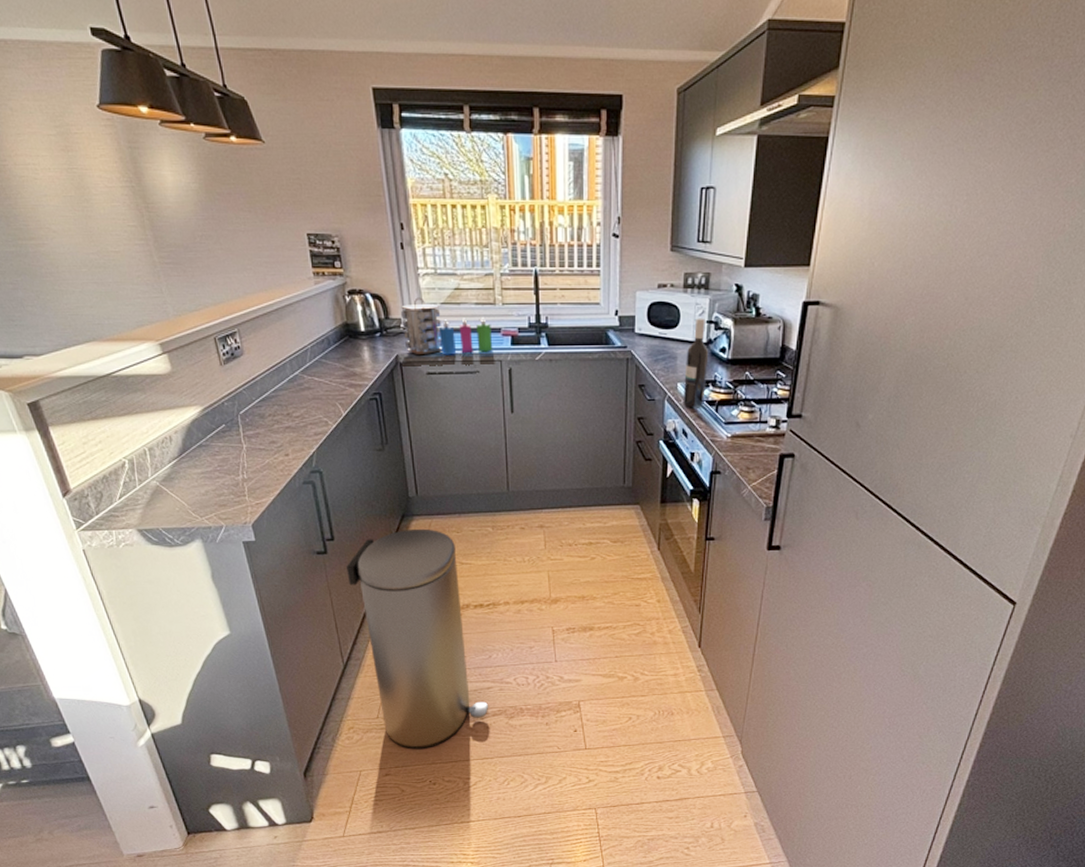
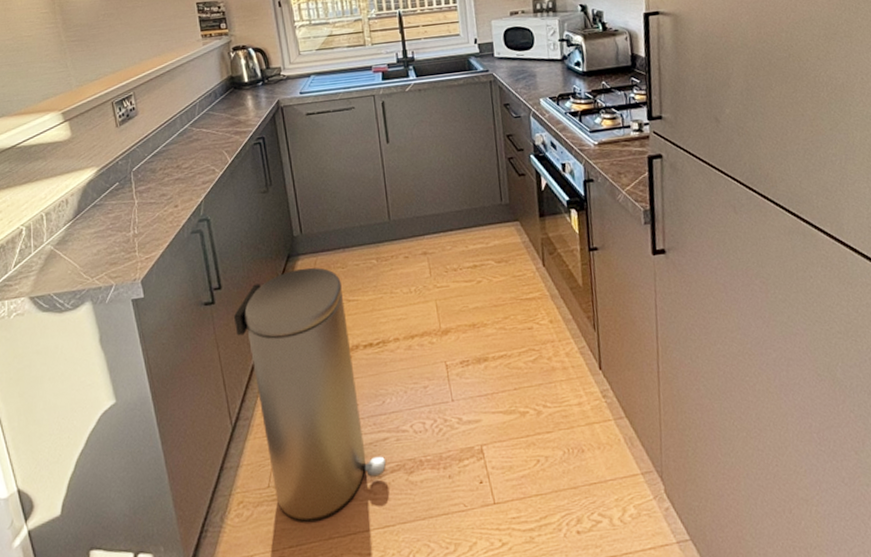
spice rack: present [401,297,442,355] -> none [280,46,319,99]
soap dispenser: present [438,318,493,355] -> none [315,58,366,96]
wine bottle: present [683,318,709,408] -> none [544,37,568,121]

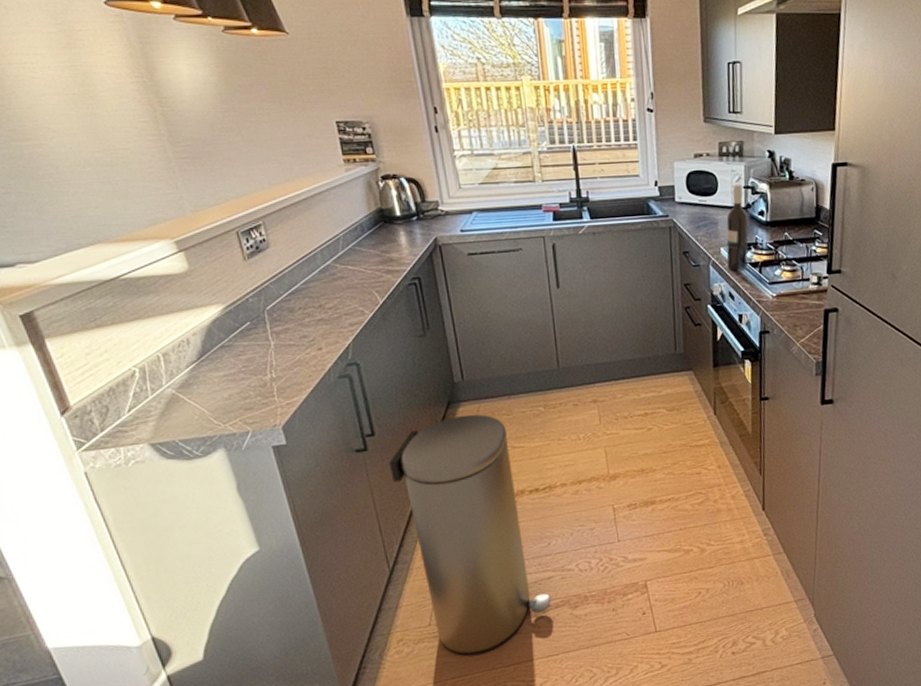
wine bottle: none [544,37,568,121] -> present [726,184,748,271]

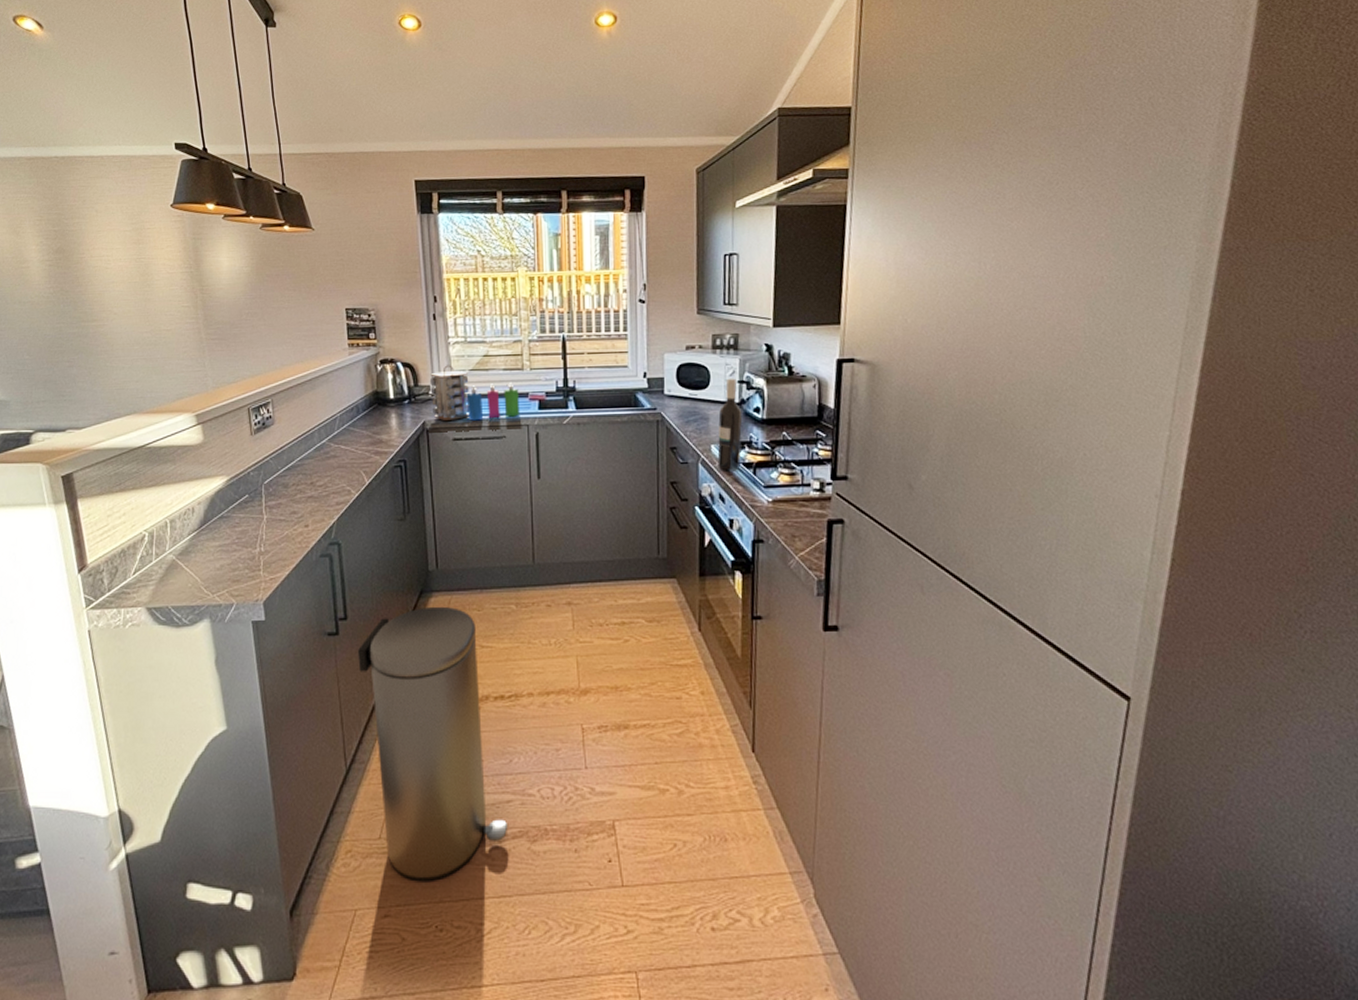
spice rack: none [438,179,483,237] -> present [430,365,469,422]
soap dispenser: none [478,195,535,235] -> present [466,383,520,421]

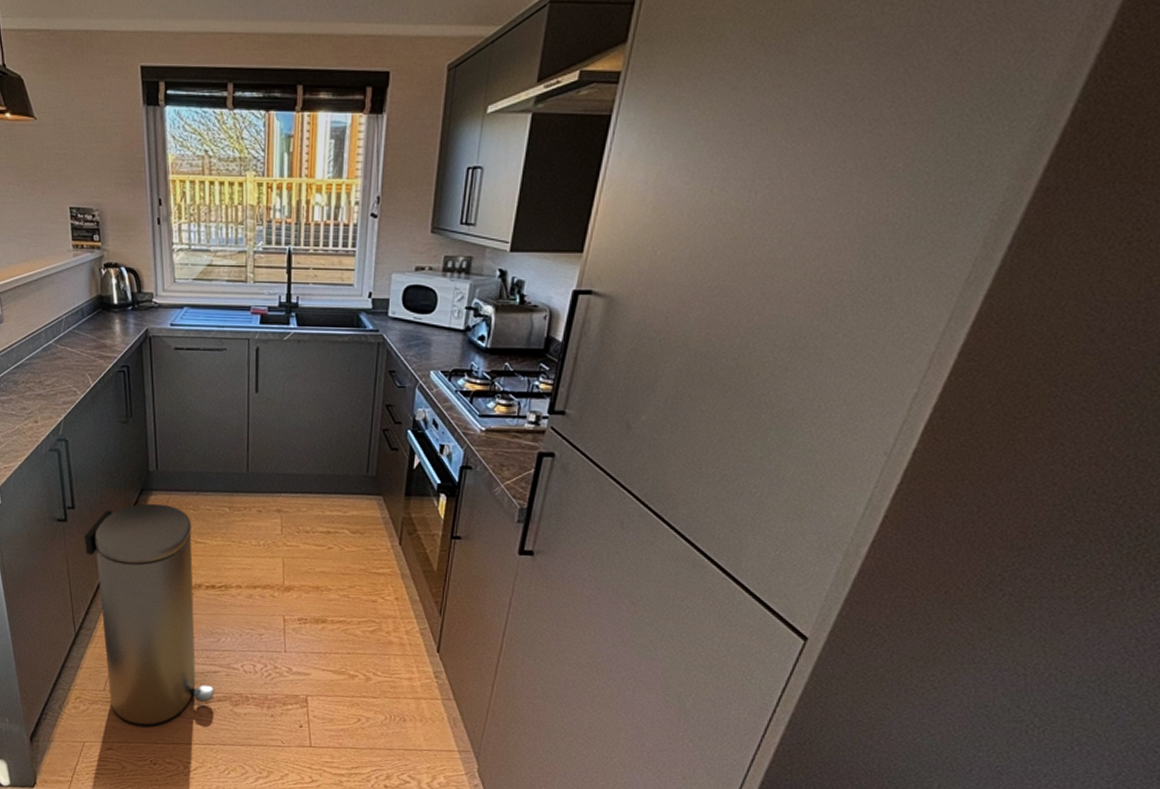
spice rack: present [430,365,469,422] -> none [153,273,192,330]
soap dispenser: present [466,383,520,421] -> none [189,294,242,331]
wine bottle: present [717,378,743,471] -> none [435,303,466,399]

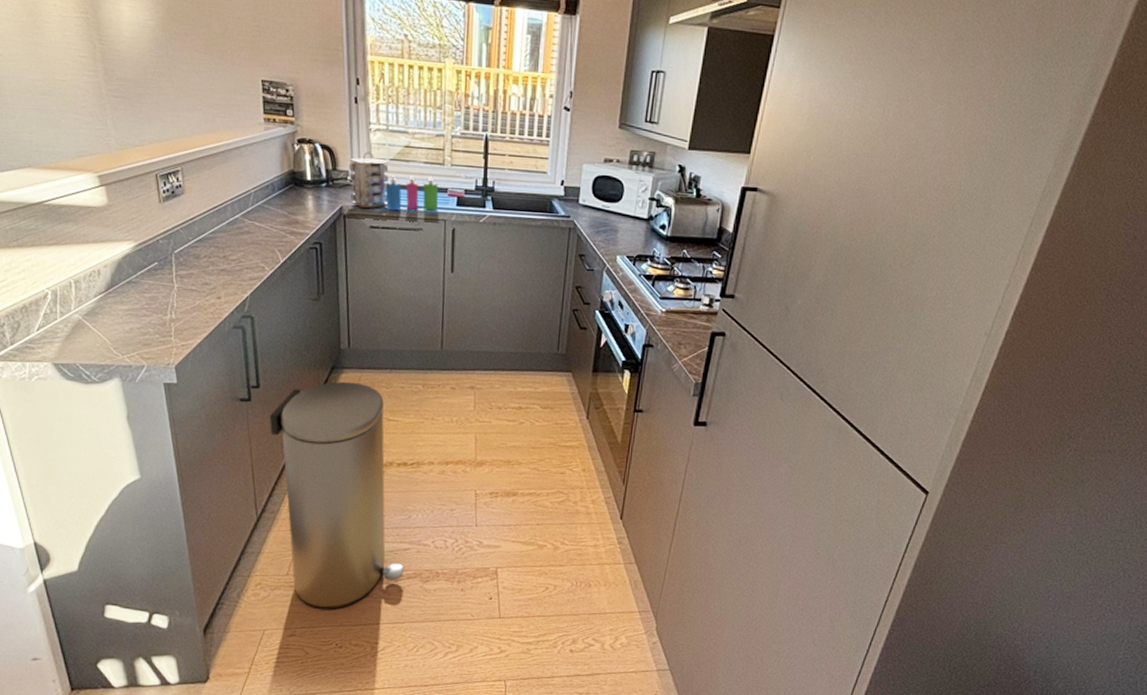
spice rack: none [153,273,192,330] -> present [349,152,389,209]
soap dispenser: none [189,294,242,331] -> present [385,175,439,211]

